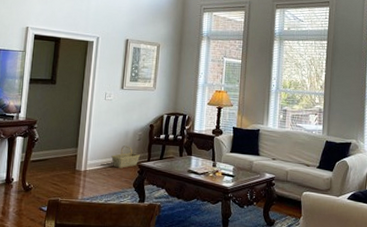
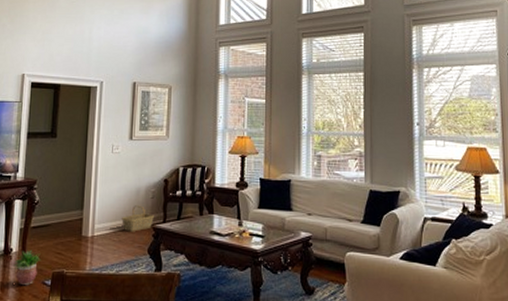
potted plant: none [14,180,40,211] -> present [13,249,42,286]

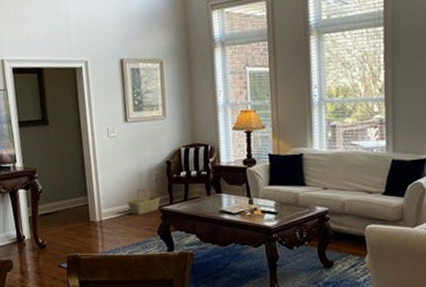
potted plant: present [13,249,42,286] -> none [28,236,55,269]

